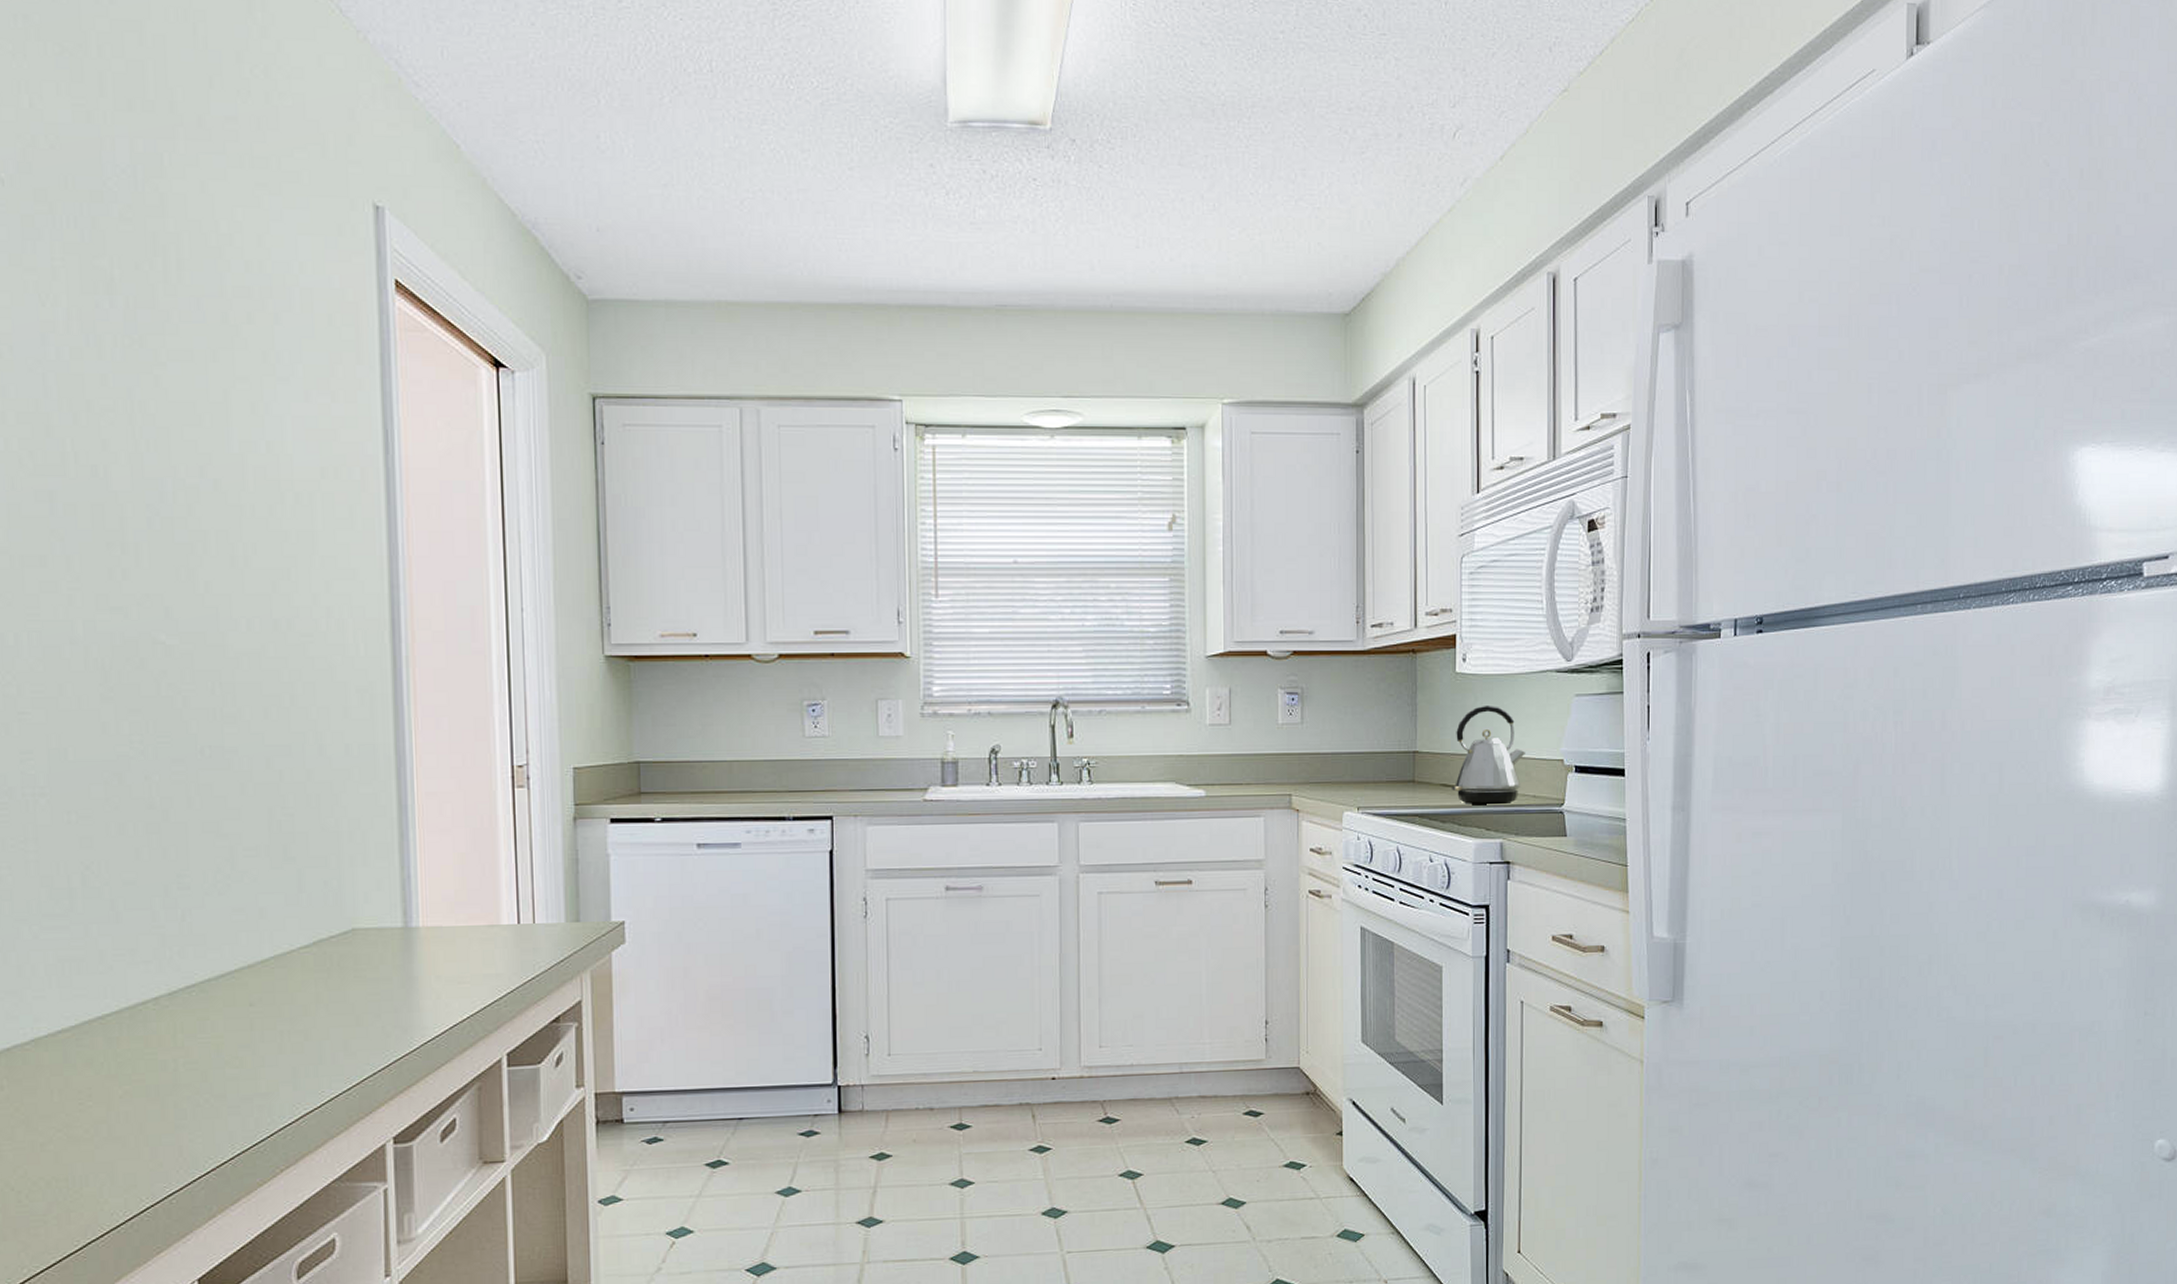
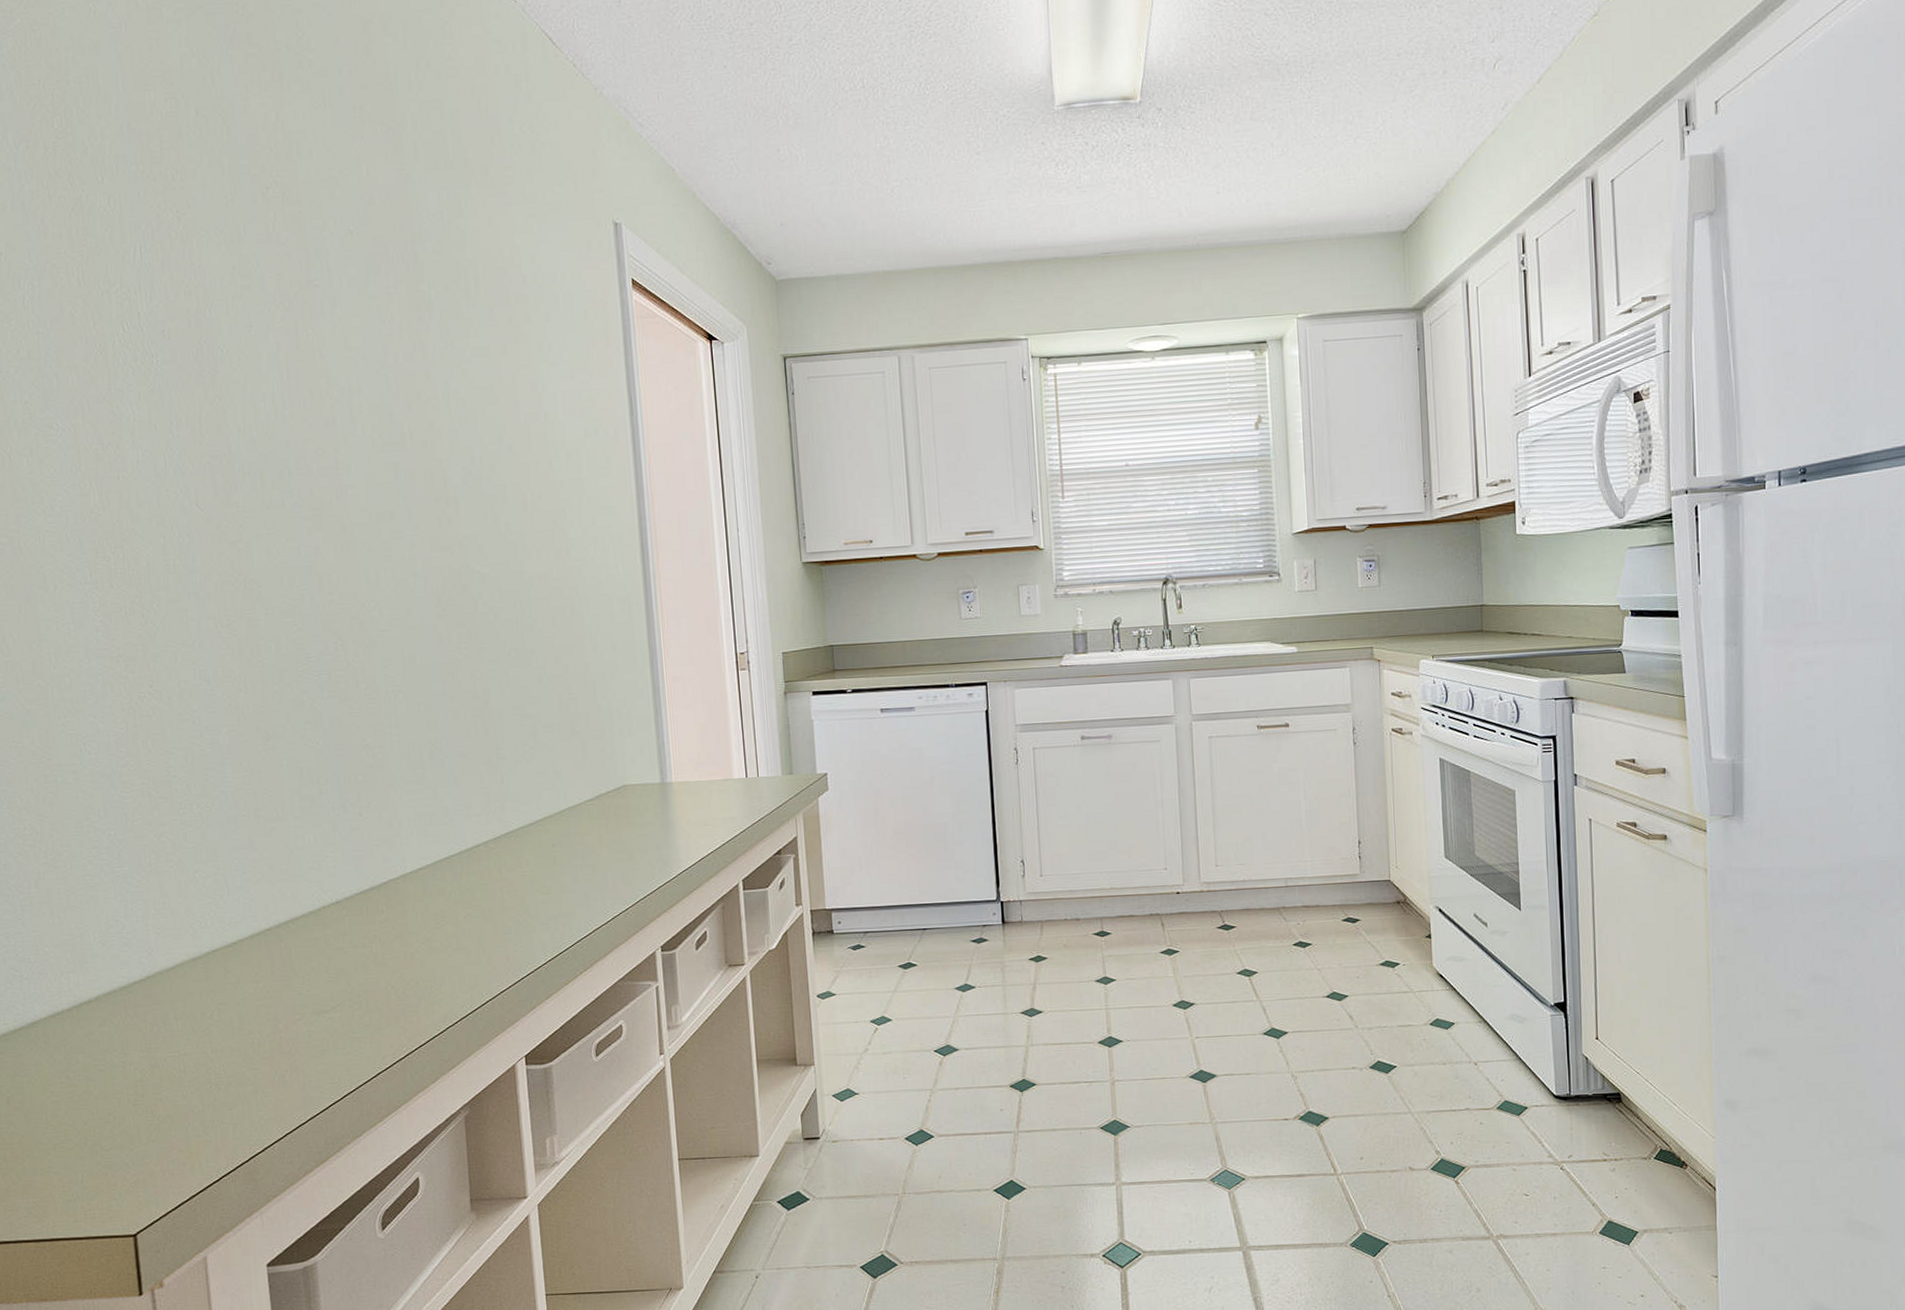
kettle: present [1452,706,1525,805] -> none [1517,561,1584,649]

